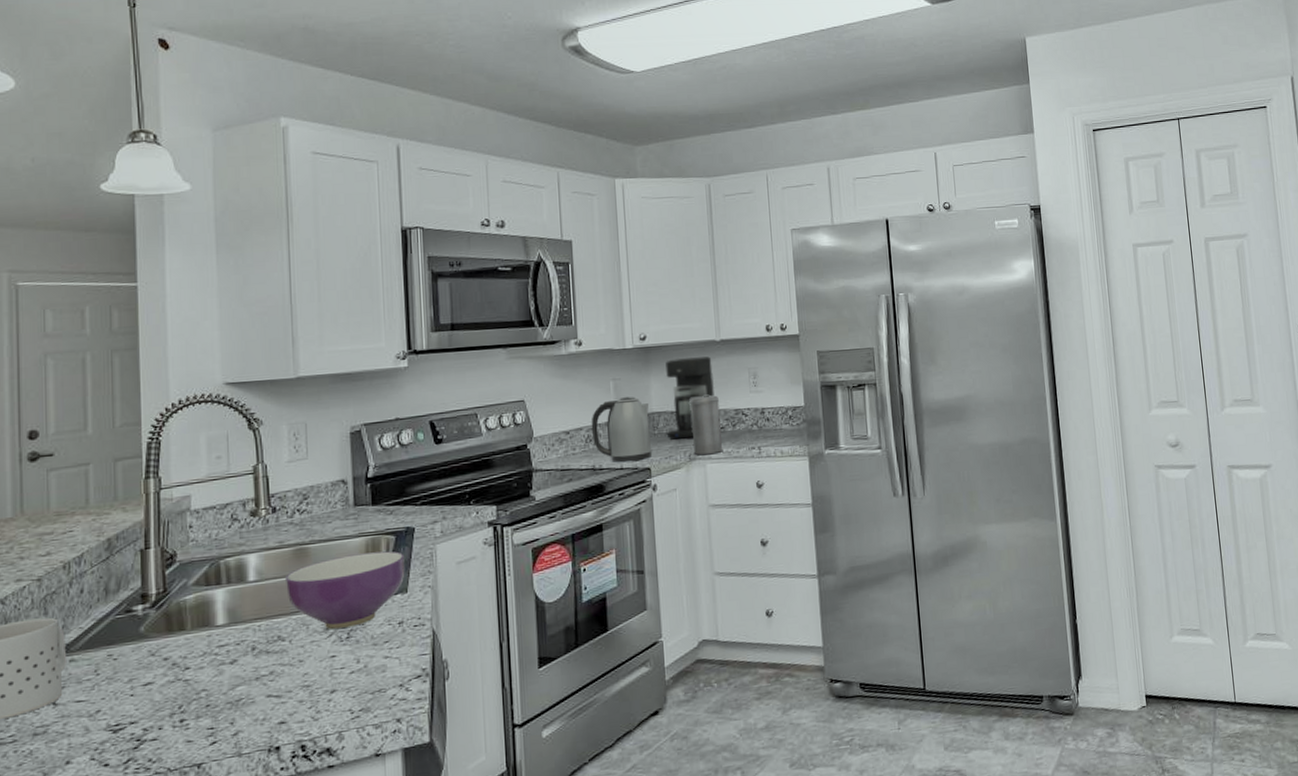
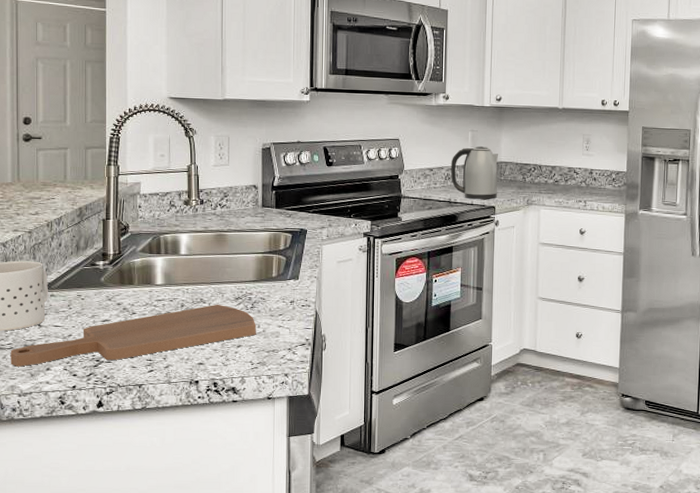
cutting board: none [13,639,355,766] -> present [10,304,256,367]
bowl: present [284,551,405,629] -> none [207,244,298,300]
coffee maker: present [665,356,714,440] -> none [511,119,554,187]
canister: present [689,395,723,456] -> none [530,153,556,202]

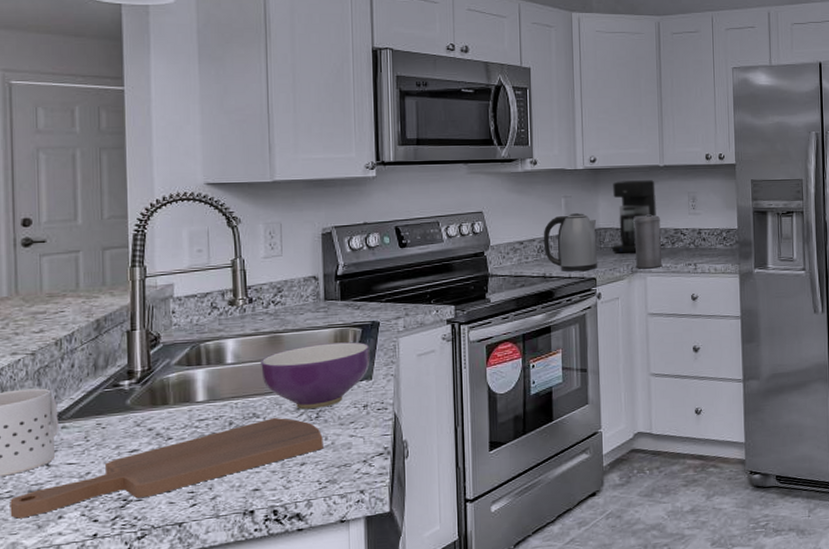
bowl: none [207,244,298,300] -> present [260,342,370,409]
coffee maker: none [511,119,554,187] -> present [612,180,656,254]
canister: none [530,153,556,202] -> present [633,215,663,269]

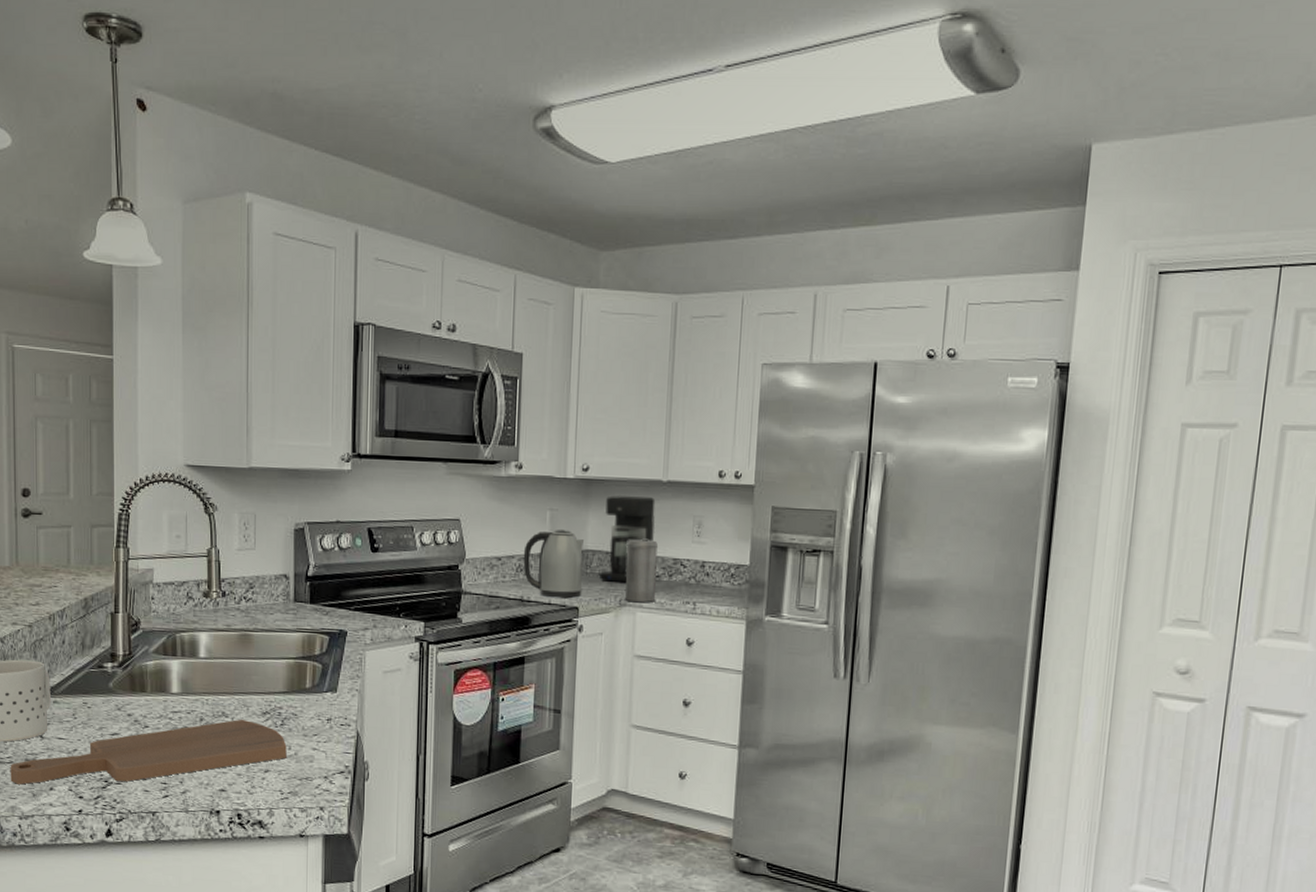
bowl: present [260,342,370,409] -> none [230,648,336,715]

